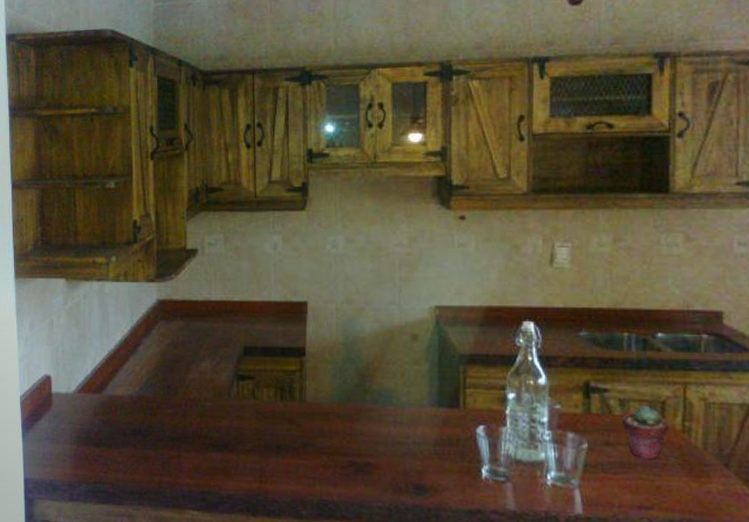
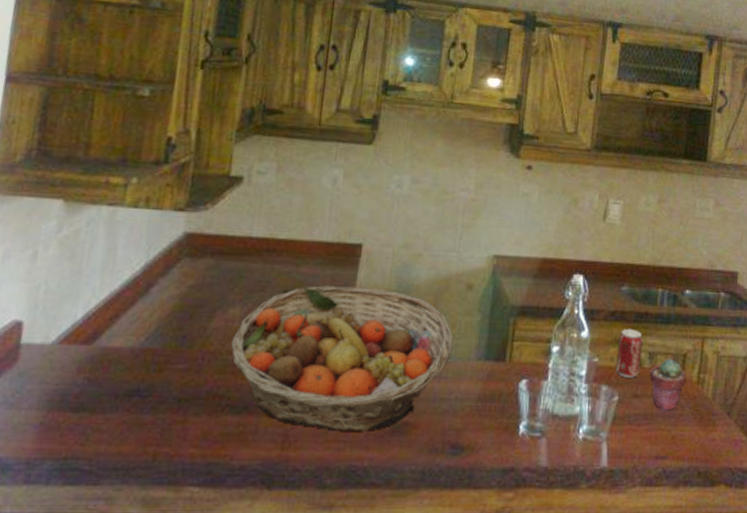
fruit basket: none [207,340,404,470] -> present [231,286,453,431]
beverage can: none [581,374,611,425] -> present [616,328,643,378]

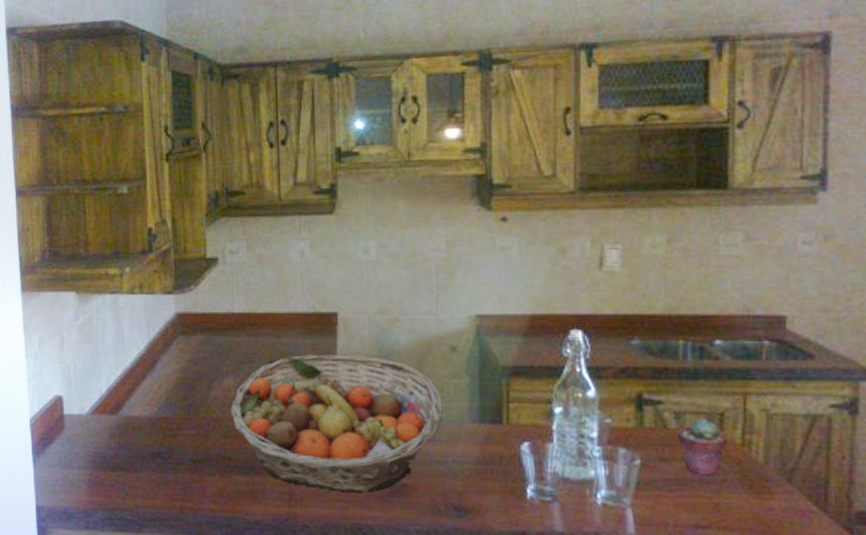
beverage can: present [616,328,643,378] -> none [633,385,665,440]

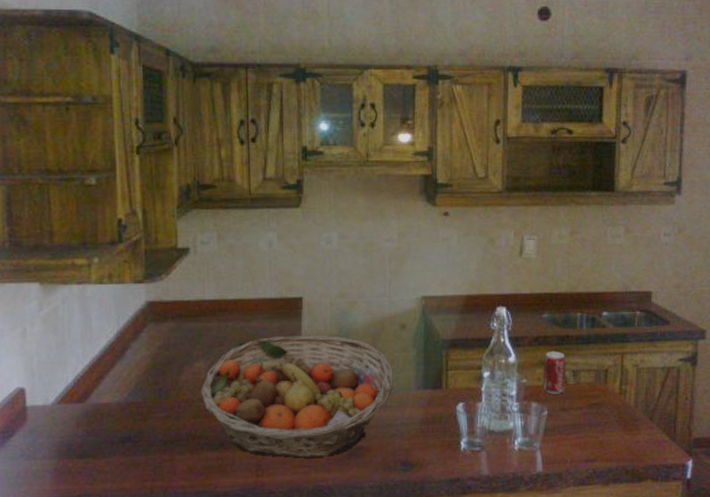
beverage can: none [633,385,665,440] -> present [543,350,566,395]
potted succulent: present [676,419,727,477] -> none [574,375,609,421]

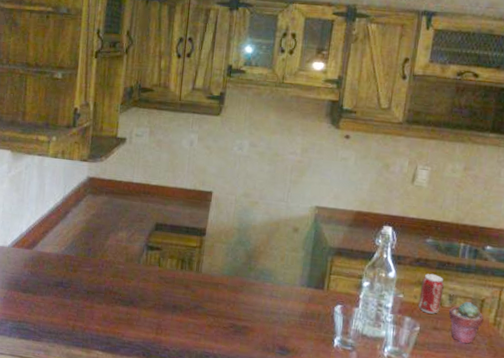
fruit basket: present [201,335,394,458] -> none [120,220,282,329]
potted succulent: none [574,375,609,421] -> present [448,302,484,345]

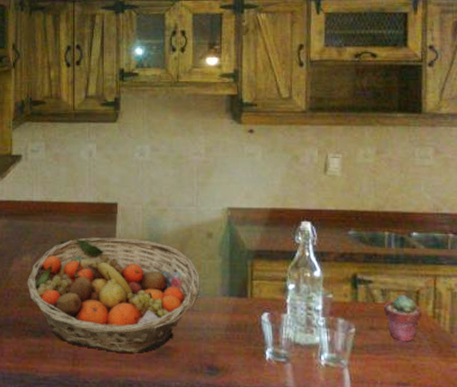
fruit basket: none [120,220,282,329] -> present [27,237,200,353]
beverage can: present [418,273,444,314] -> none [350,268,374,312]

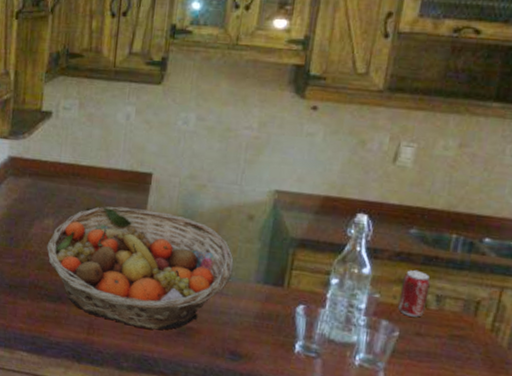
beverage can: none [350,268,374,312] -> present [398,269,430,317]
potted succulent: present [383,295,422,343] -> none [435,304,479,354]

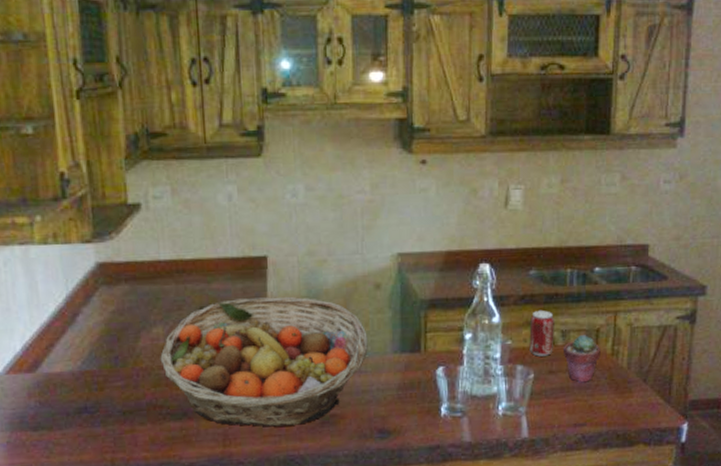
potted succulent: none [435,304,479,354] -> present [562,335,600,384]

